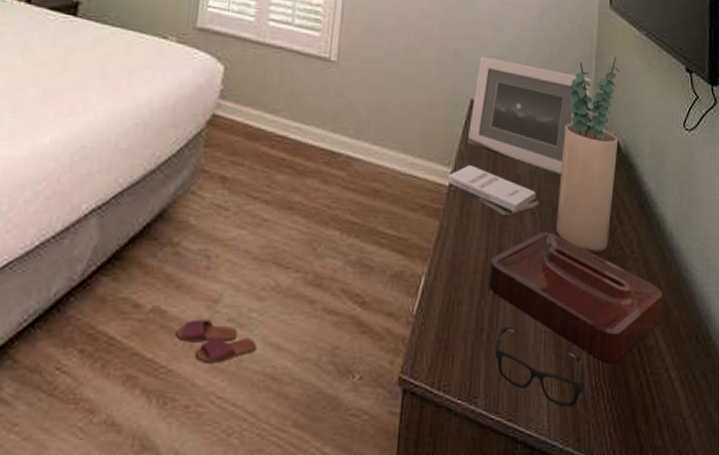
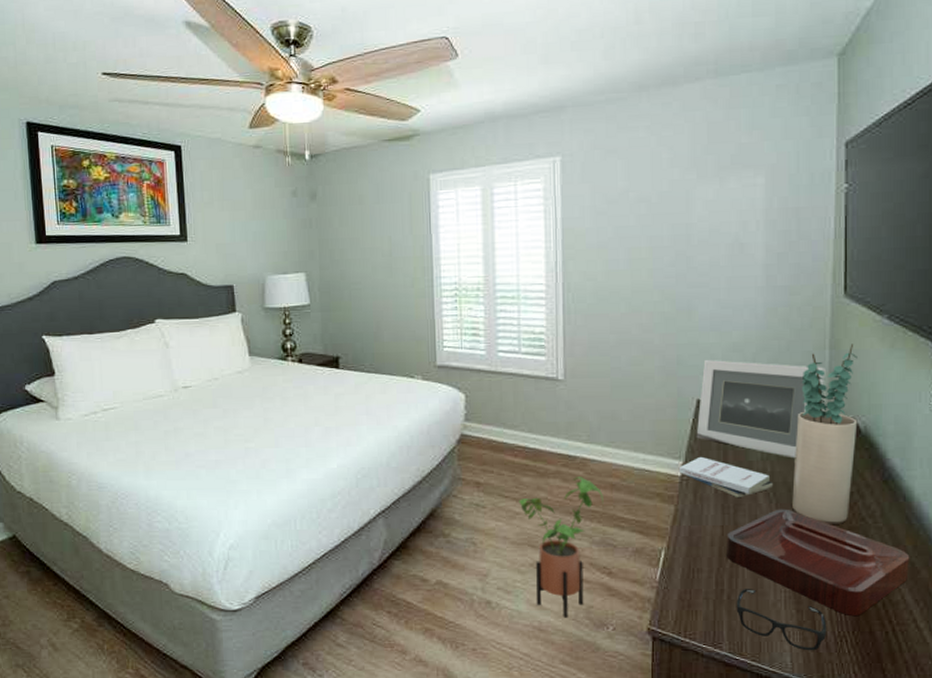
slippers: present [176,319,258,363] -> none [458,588,524,619]
house plant: none [268,178,365,362] -> present [518,477,603,618]

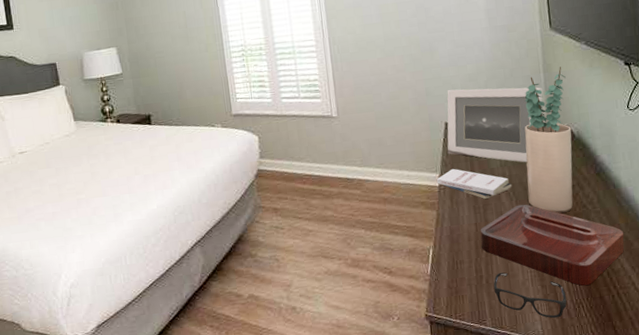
house plant: present [518,477,603,618] -> none [310,195,379,314]

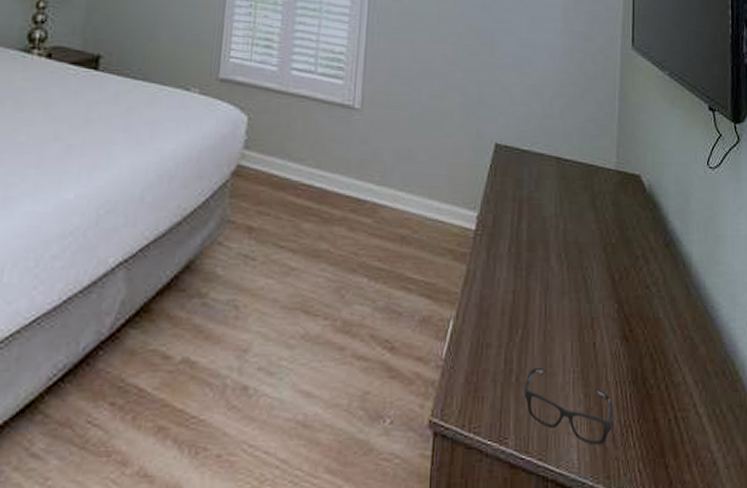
books: present [436,168,513,200] -> none [473,208,566,259]
picture frame: present [447,87,543,163] -> none [492,99,615,216]
decorative tray: present [480,204,625,286] -> none [517,272,690,400]
vase: present [524,67,573,213] -> none [583,97,643,292]

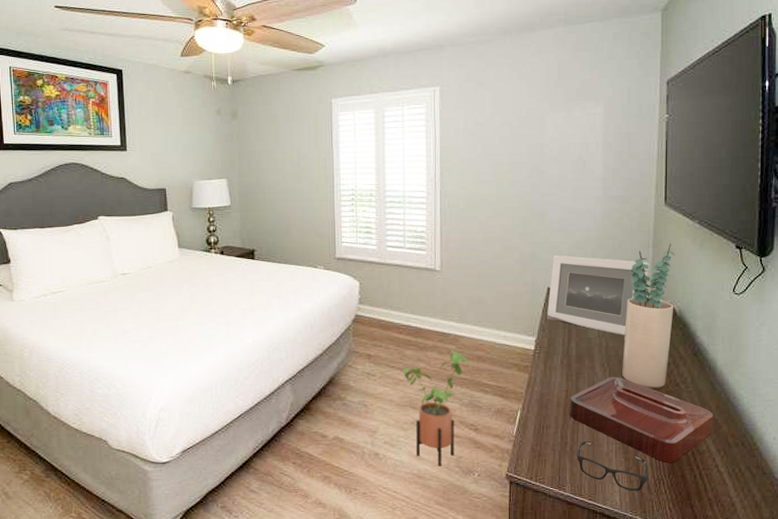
house plant: none [295,225,392,408] -> present [402,350,471,466]
picture frame: none [492,99,615,216] -> present [546,254,649,336]
decorative tray: none [517,272,690,400] -> present [570,376,714,462]
vase: none [583,97,643,292] -> present [622,243,674,389]

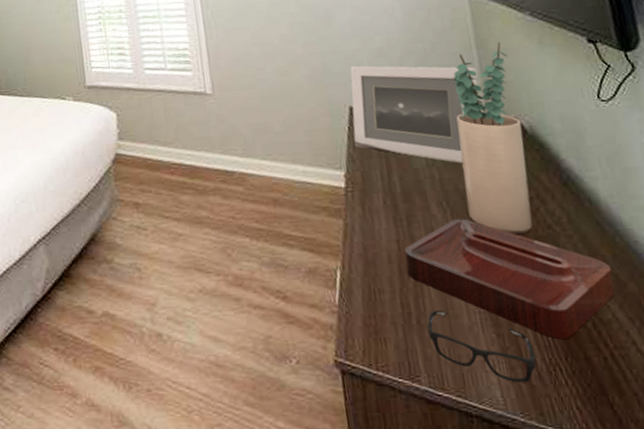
house plant: present [402,350,471,466] -> none [180,192,268,351]

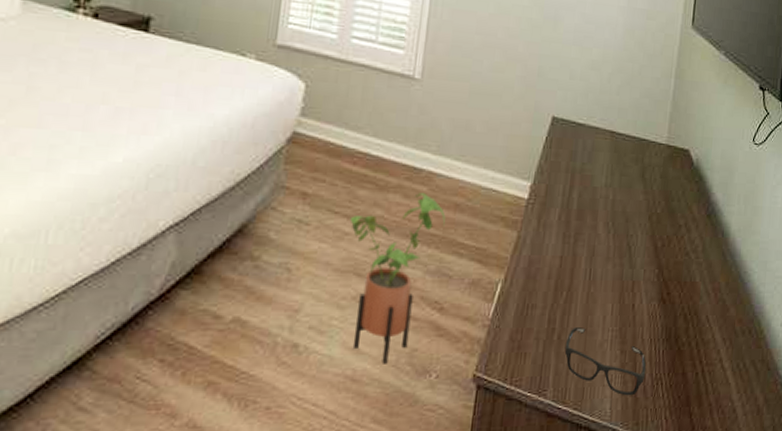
house plant: none [180,192,268,351] -> present [350,193,446,364]
picture frame: present [350,65,480,164] -> none [547,74,670,187]
decorative tray: present [404,218,615,339] -> none [562,240,723,356]
vase: present [453,42,533,234] -> none [628,75,697,258]

